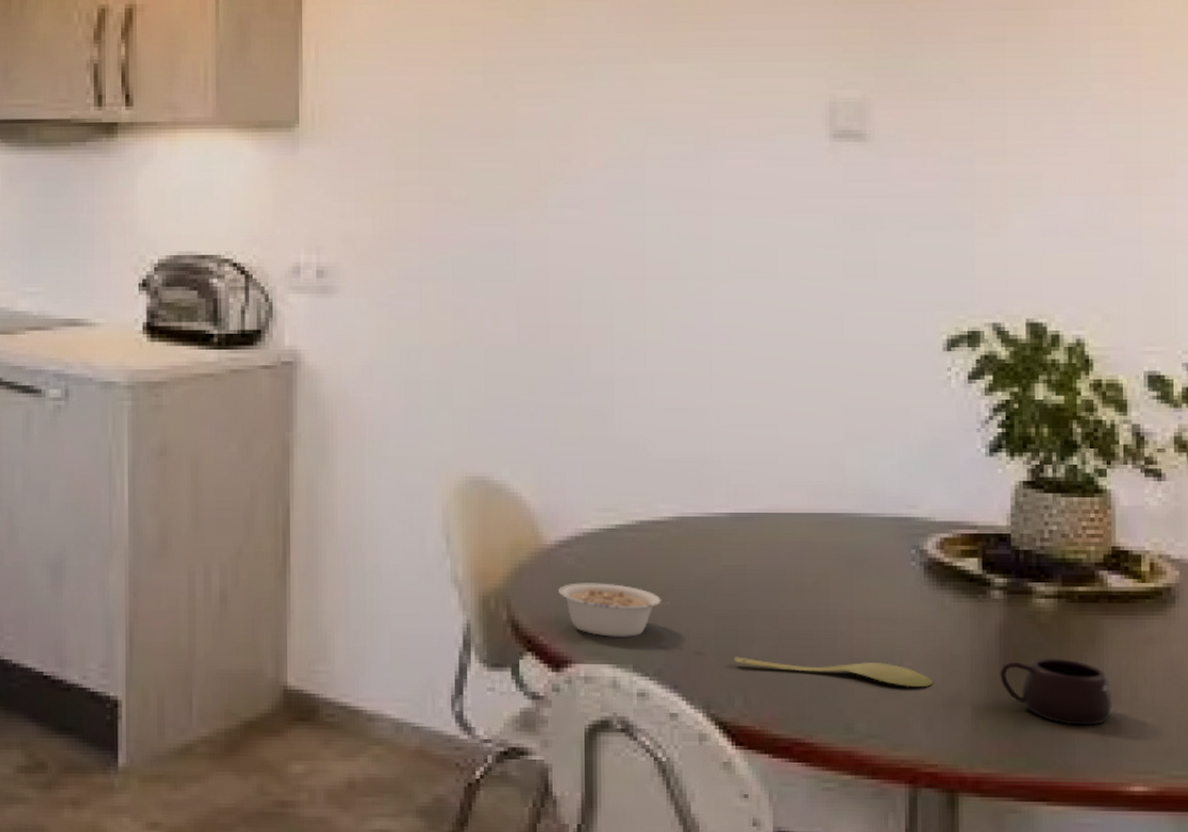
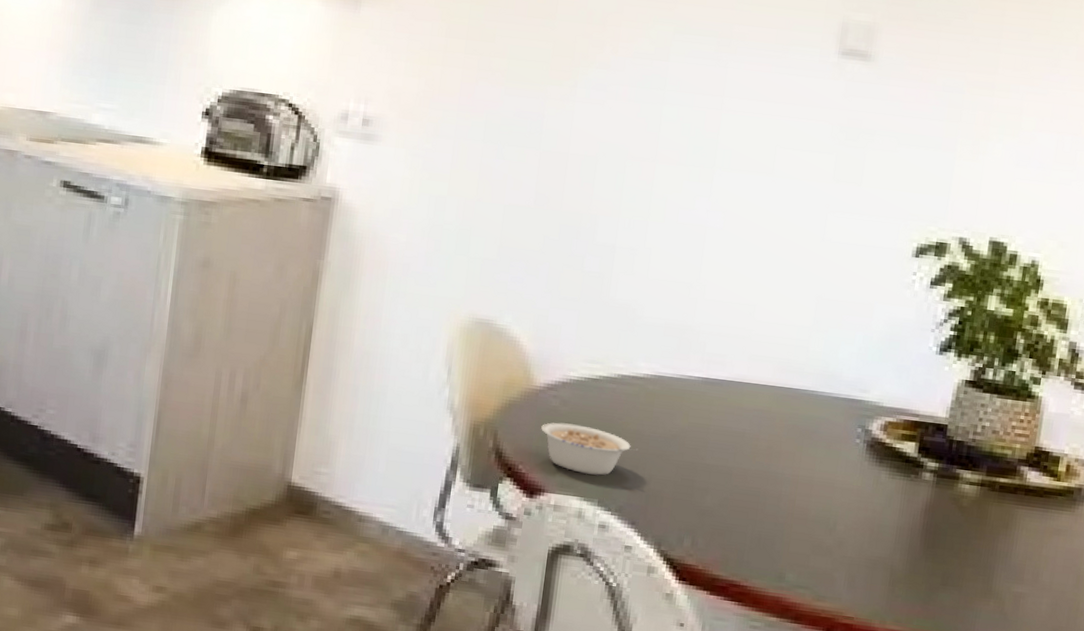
spoon: present [733,656,933,688] -> none [687,503,861,550]
mug: present [1000,658,1113,726] -> none [919,536,1016,600]

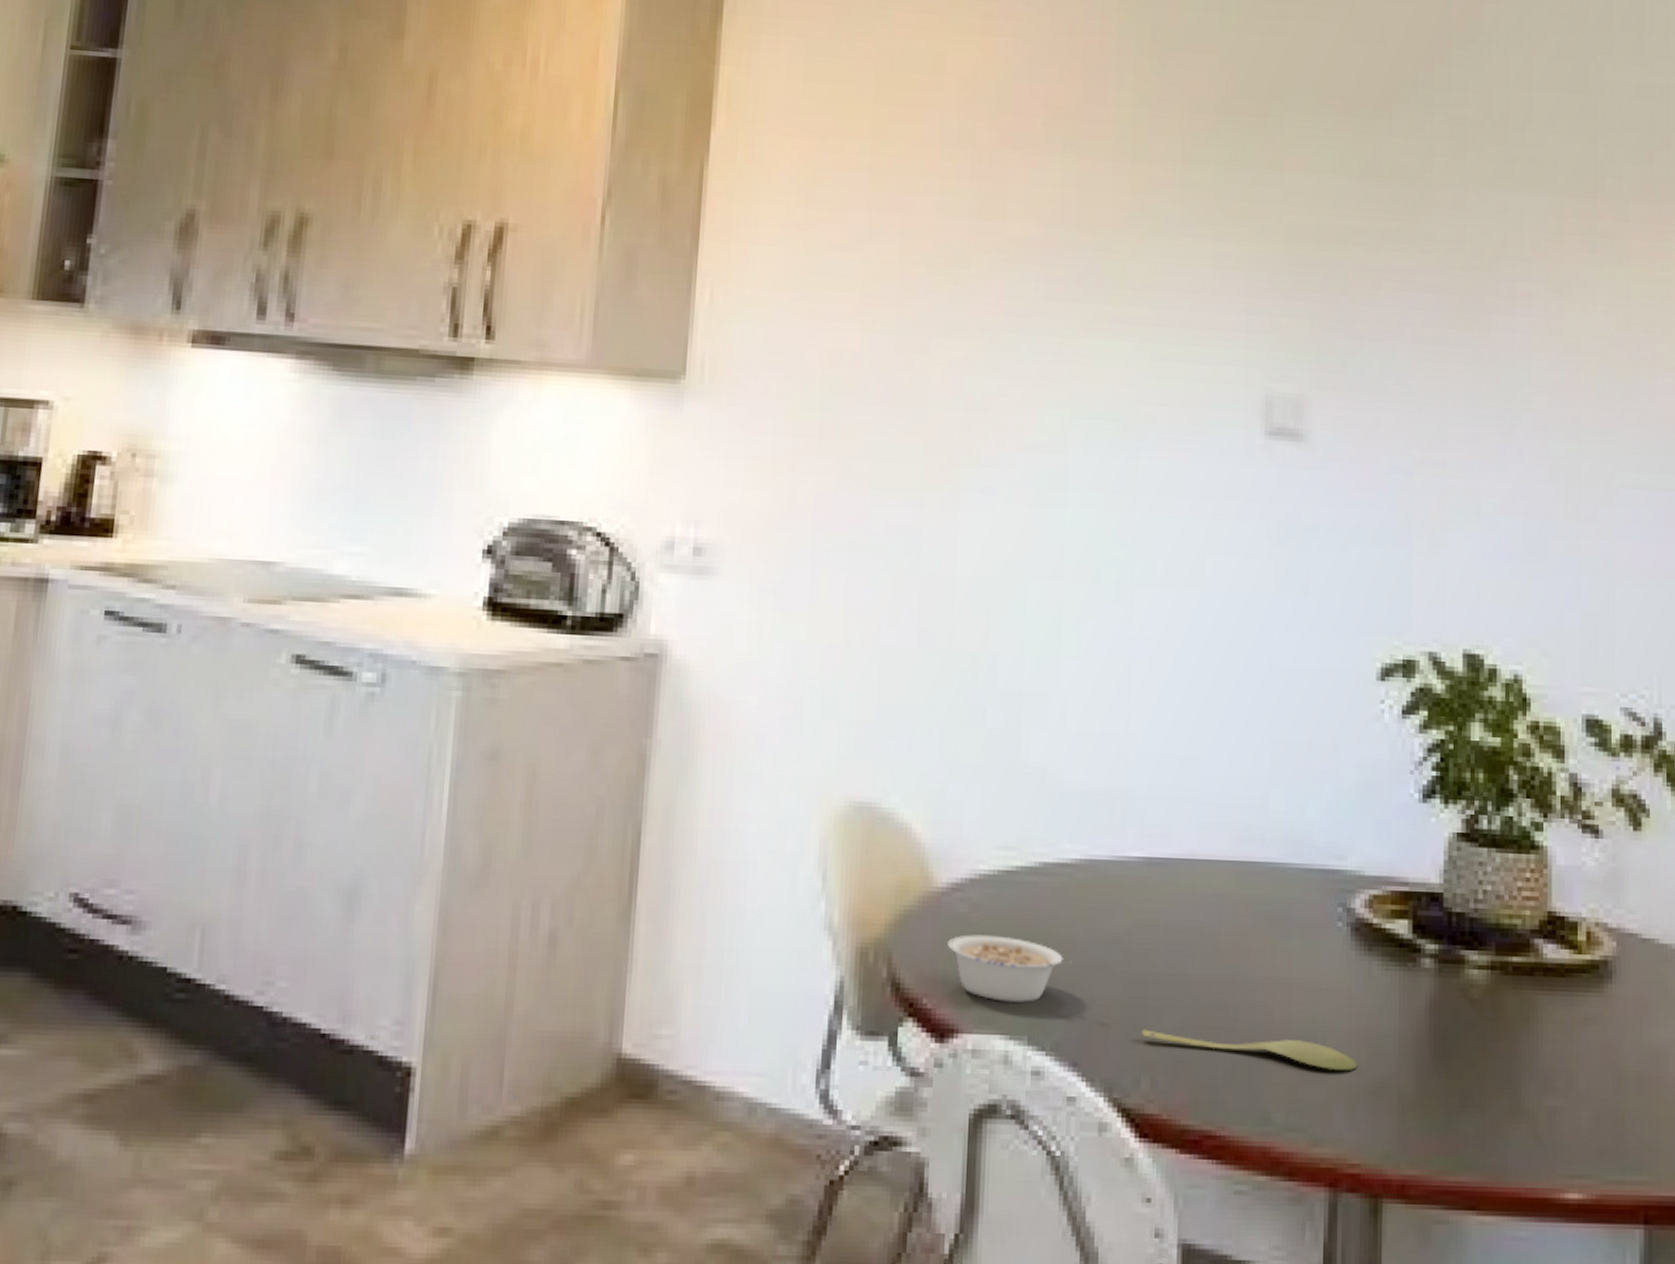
spoon: none [687,503,861,550] -> present [1141,1029,1358,1072]

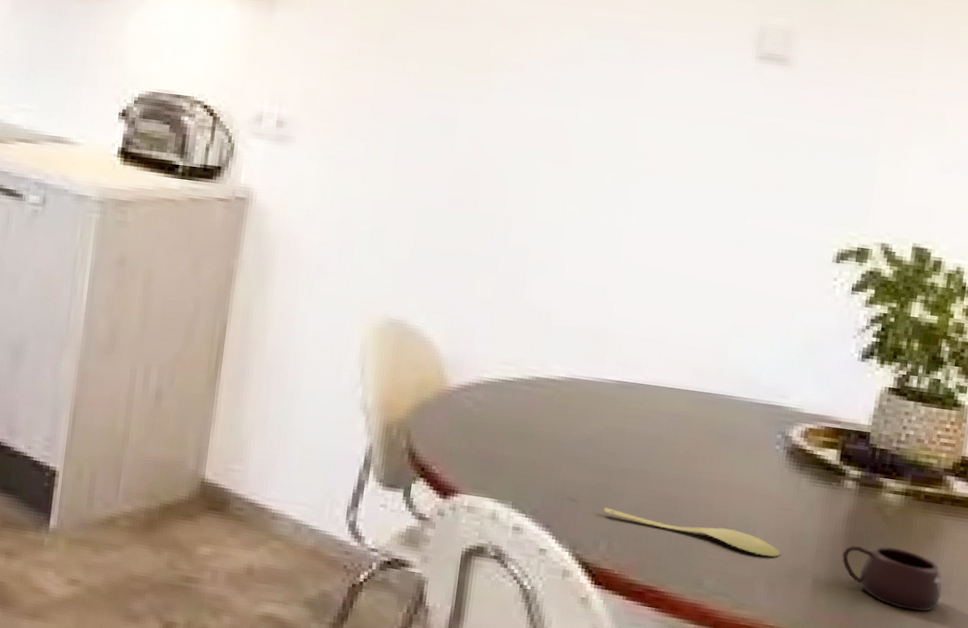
legume: present [948,934,1073,1003] -> none [454,424,553,478]
mug: none [1429,1039,1547,1120] -> present [842,545,943,612]

